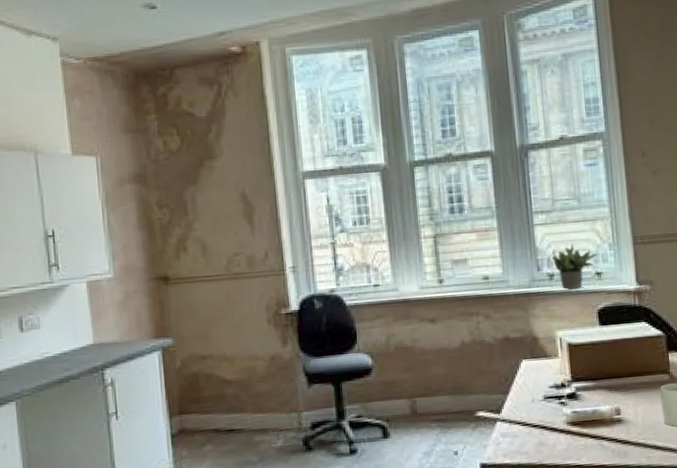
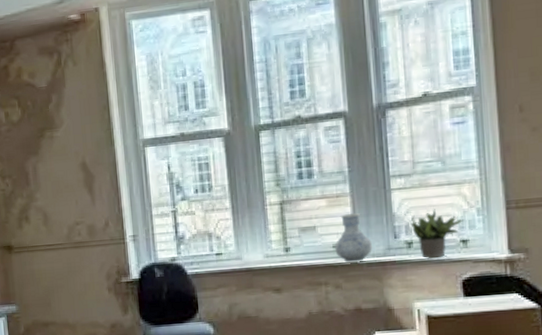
vase: none [484,247,519,294] -> present [334,213,373,263]

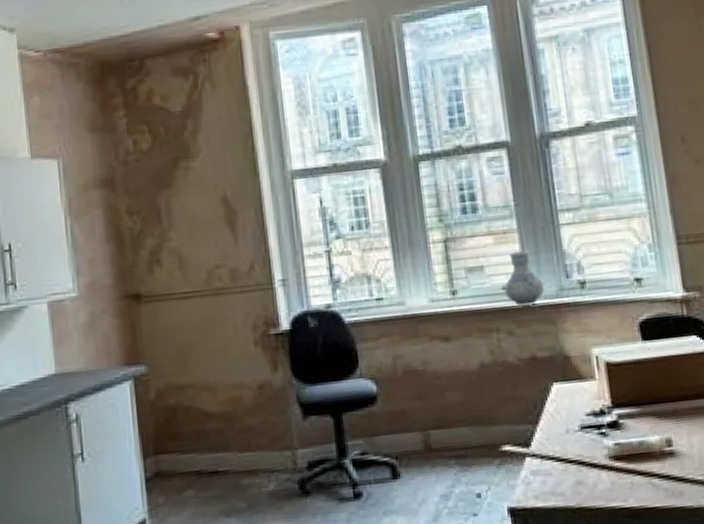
potted plant: present [410,209,465,259] -> none [582,245,637,300]

